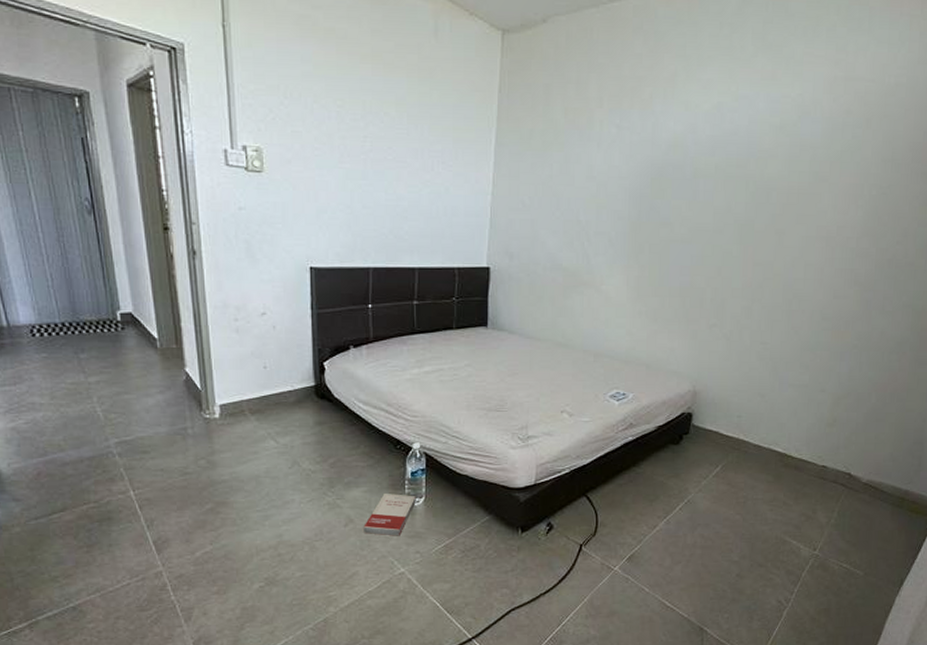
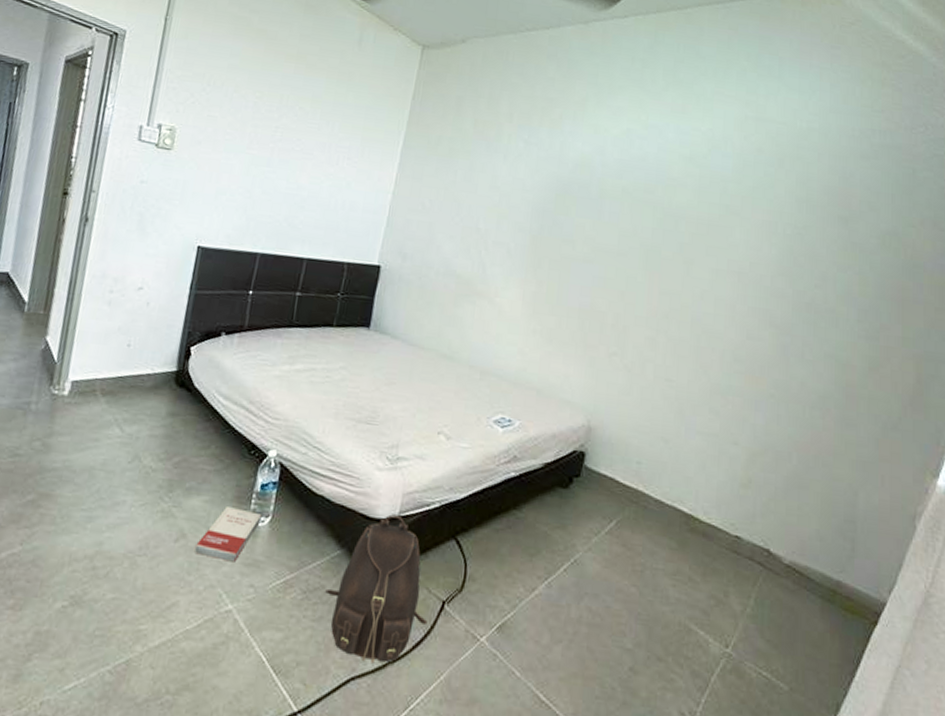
backpack: none [481,483,569,598] -> present [325,514,428,665]

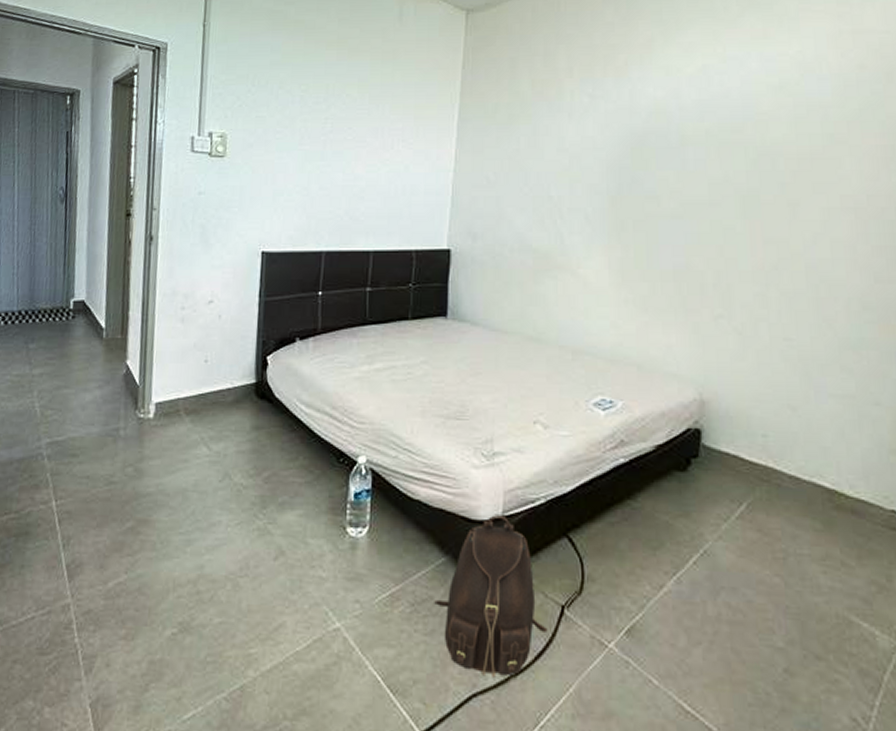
book: present [193,507,262,562] -> none [294,520,359,577]

